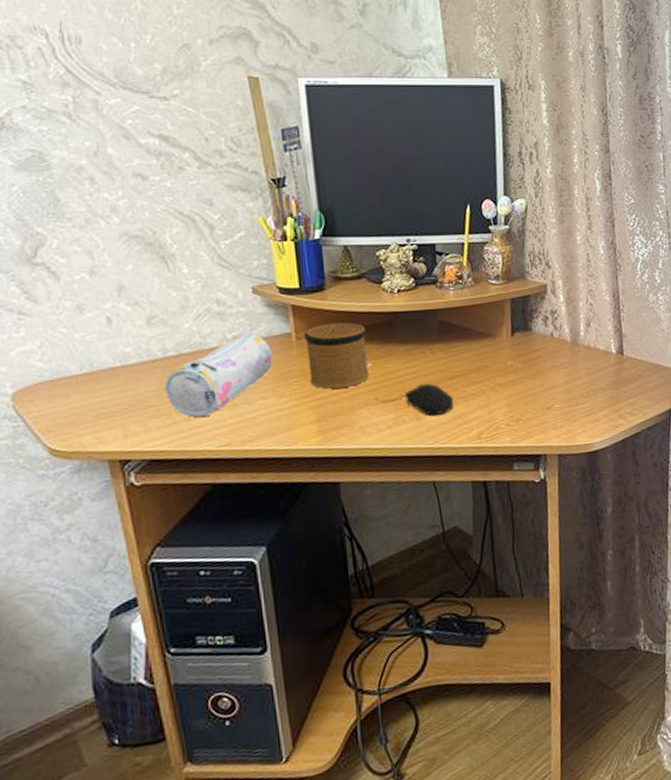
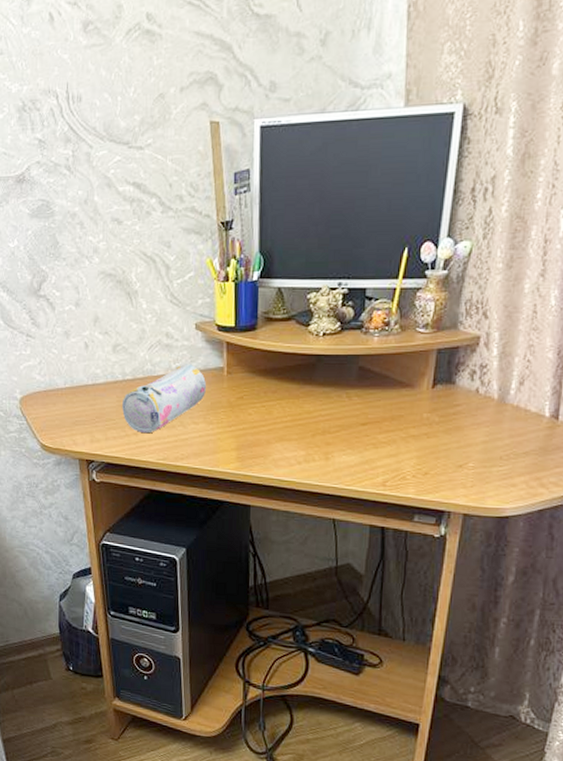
speaker: present [305,322,371,389] -> none [235,361,289,422]
computer mouse: present [375,383,455,416] -> none [289,426,364,458]

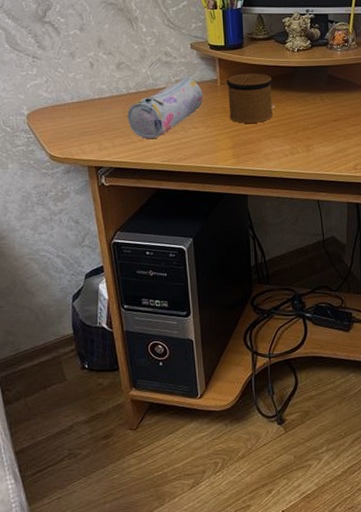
speaker: none [235,361,289,422] -> present [227,73,274,123]

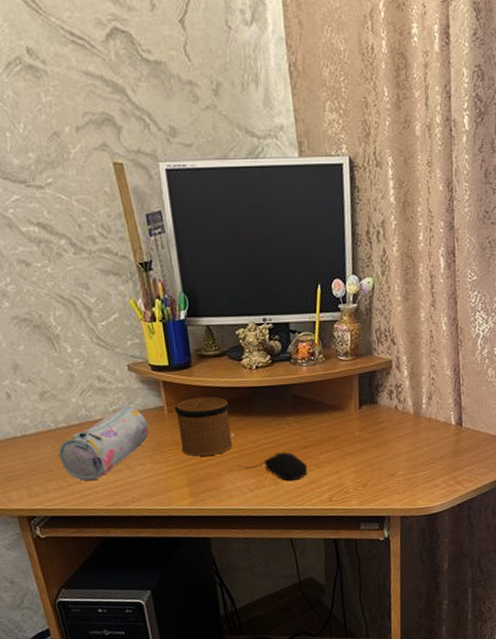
computer mouse: none [276,123,337,149] -> present [238,451,308,481]

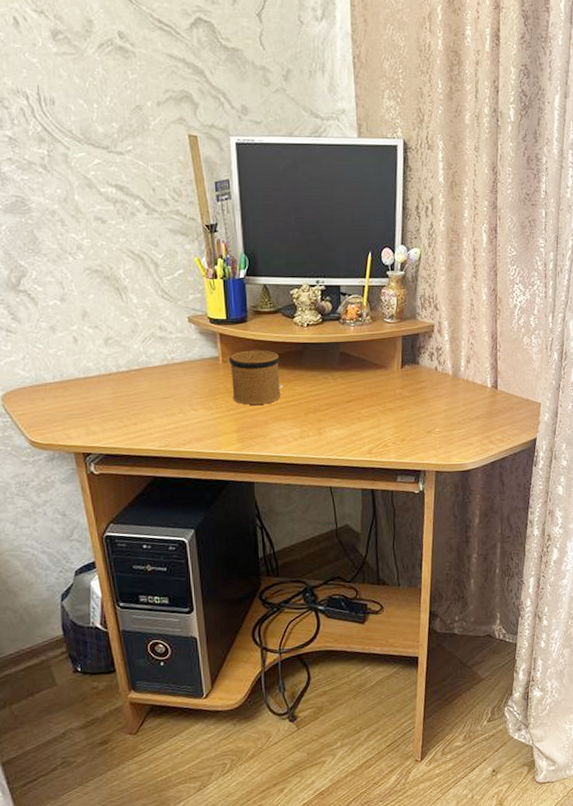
pencil case: present [59,405,149,481] -> none [118,354,203,423]
computer mouse: present [238,451,308,481] -> none [285,404,350,432]

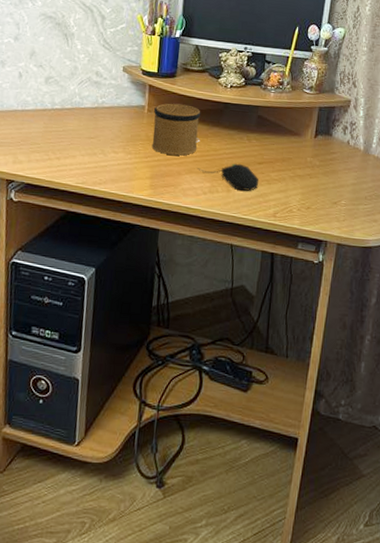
computer mouse: none [285,404,350,432] -> present [198,163,259,191]

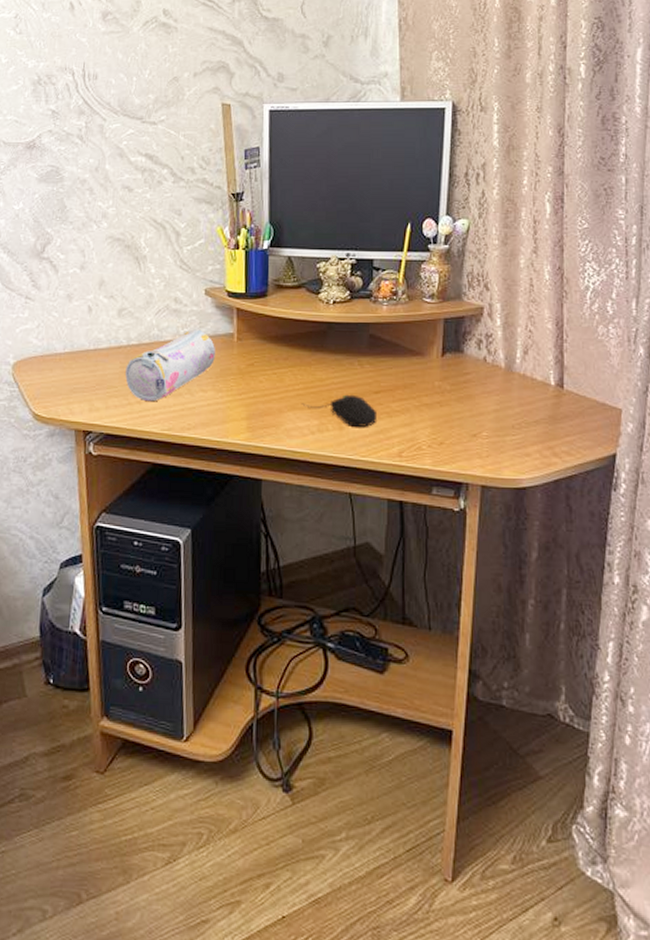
pencil case: none [47,99,128,159] -> present [125,329,215,402]
speaker: present [151,103,201,156] -> none [245,328,301,390]

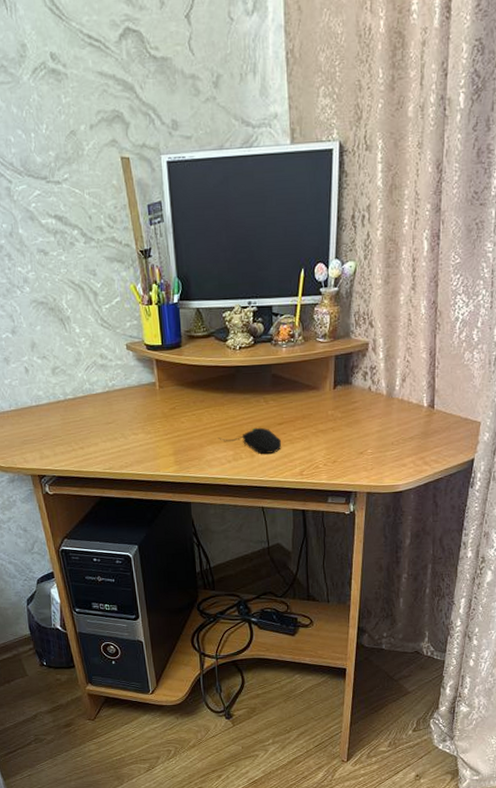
pencil case: present [125,329,215,402] -> none [66,381,142,447]

